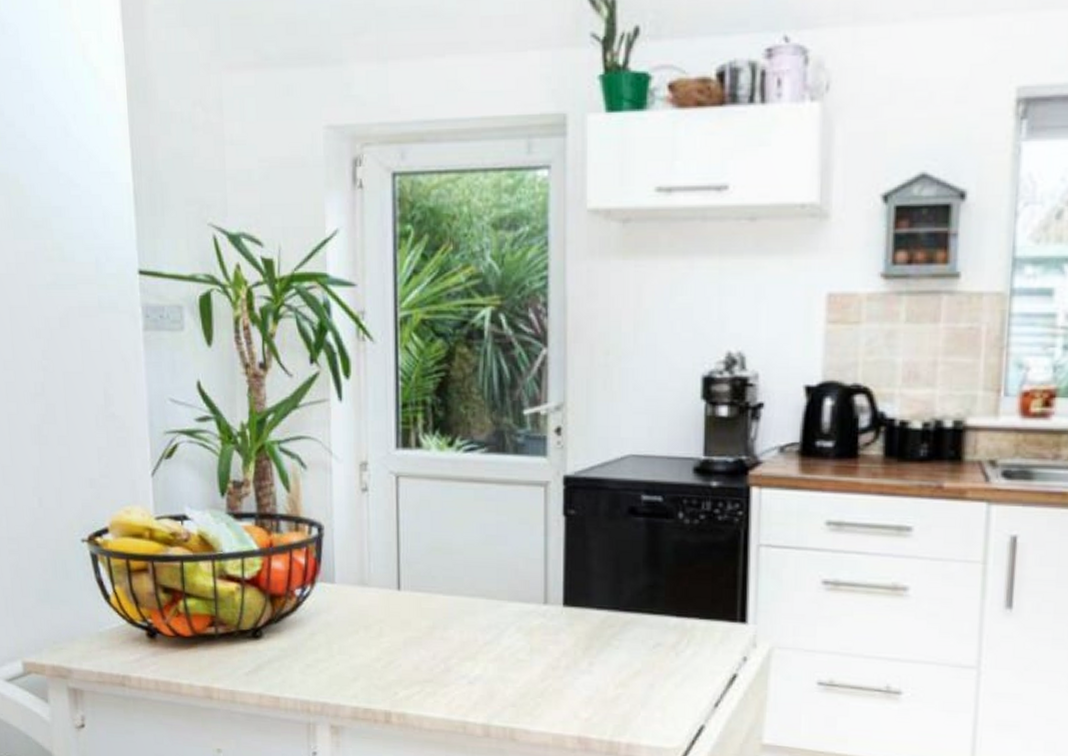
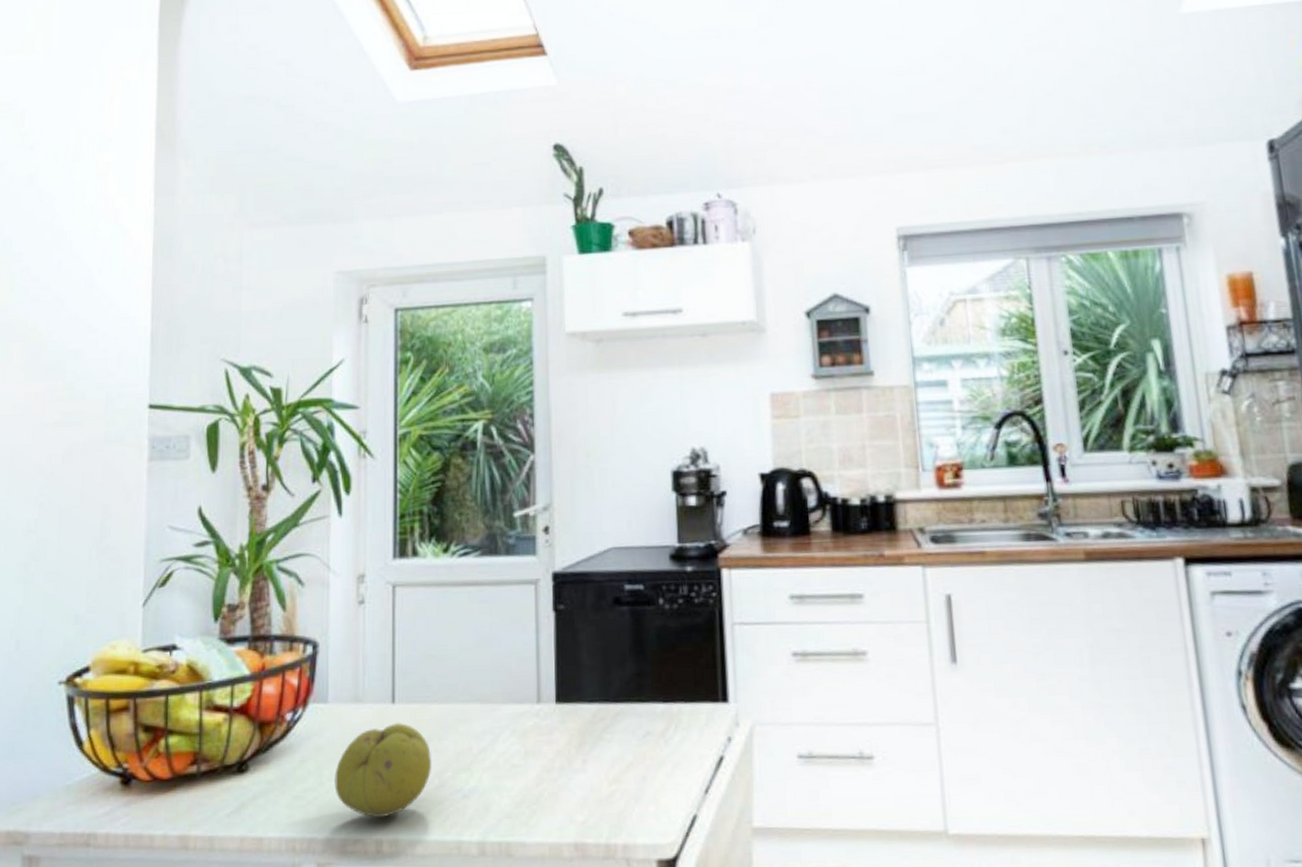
fruit: none [344,608,437,692] -> present [334,722,431,818]

